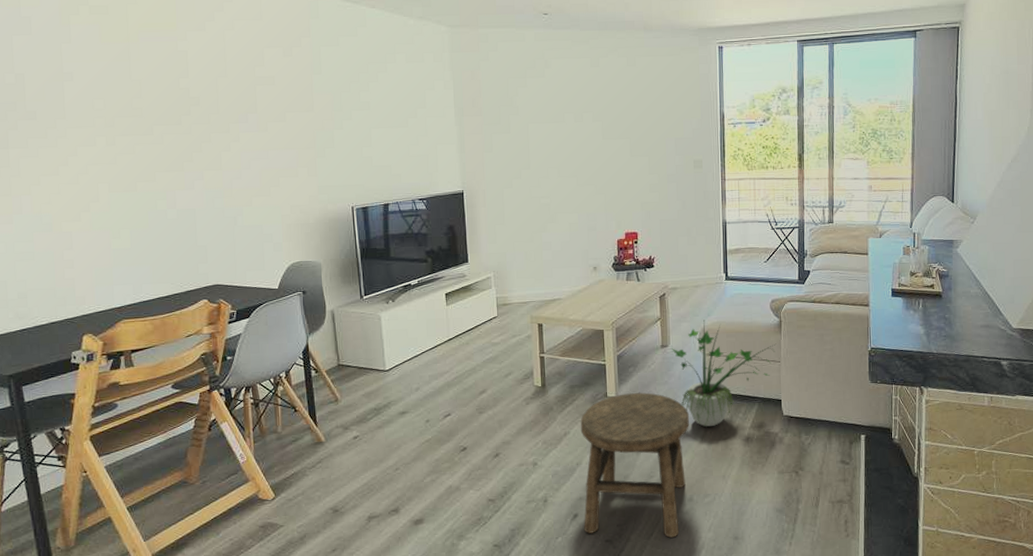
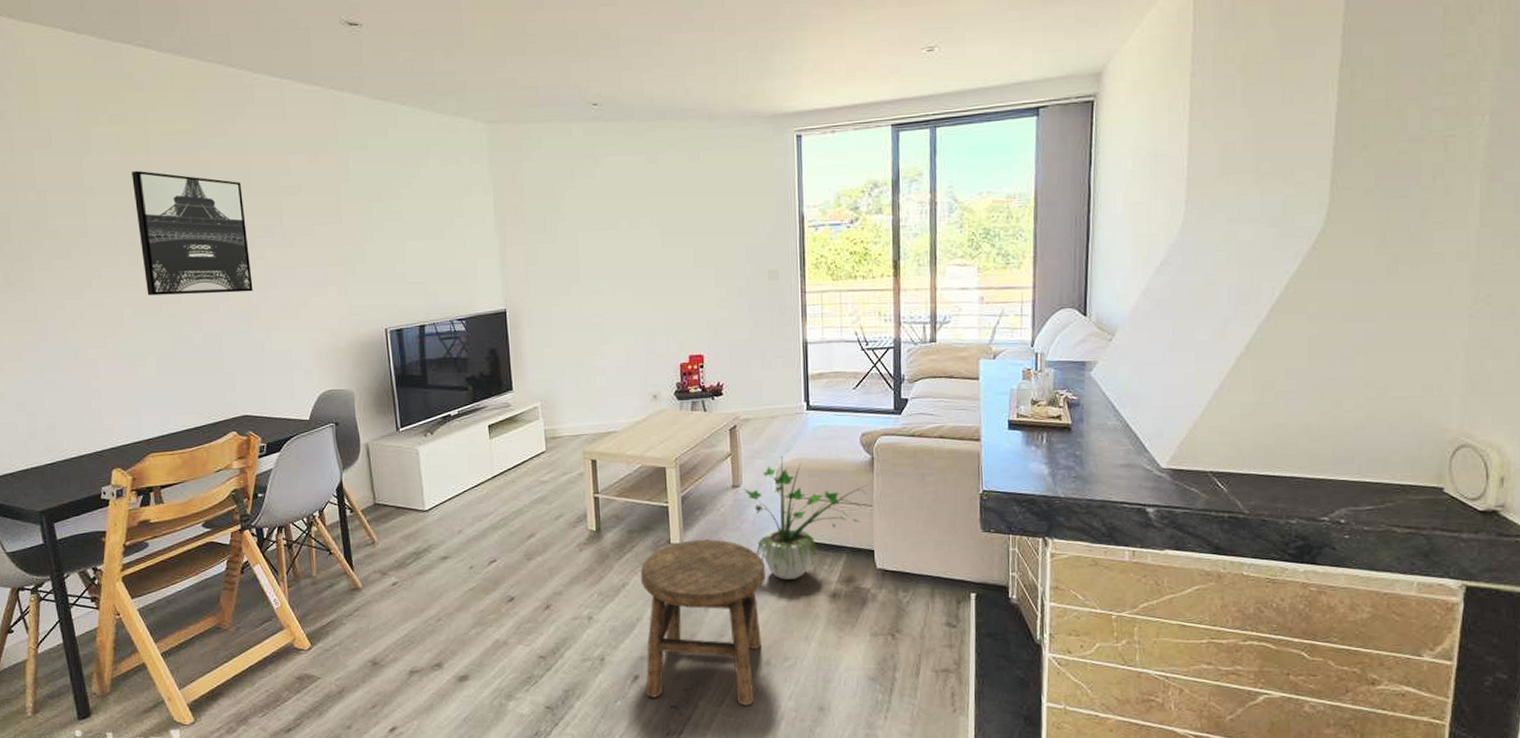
wall art: none [111,58,227,174] -> present [132,170,253,296]

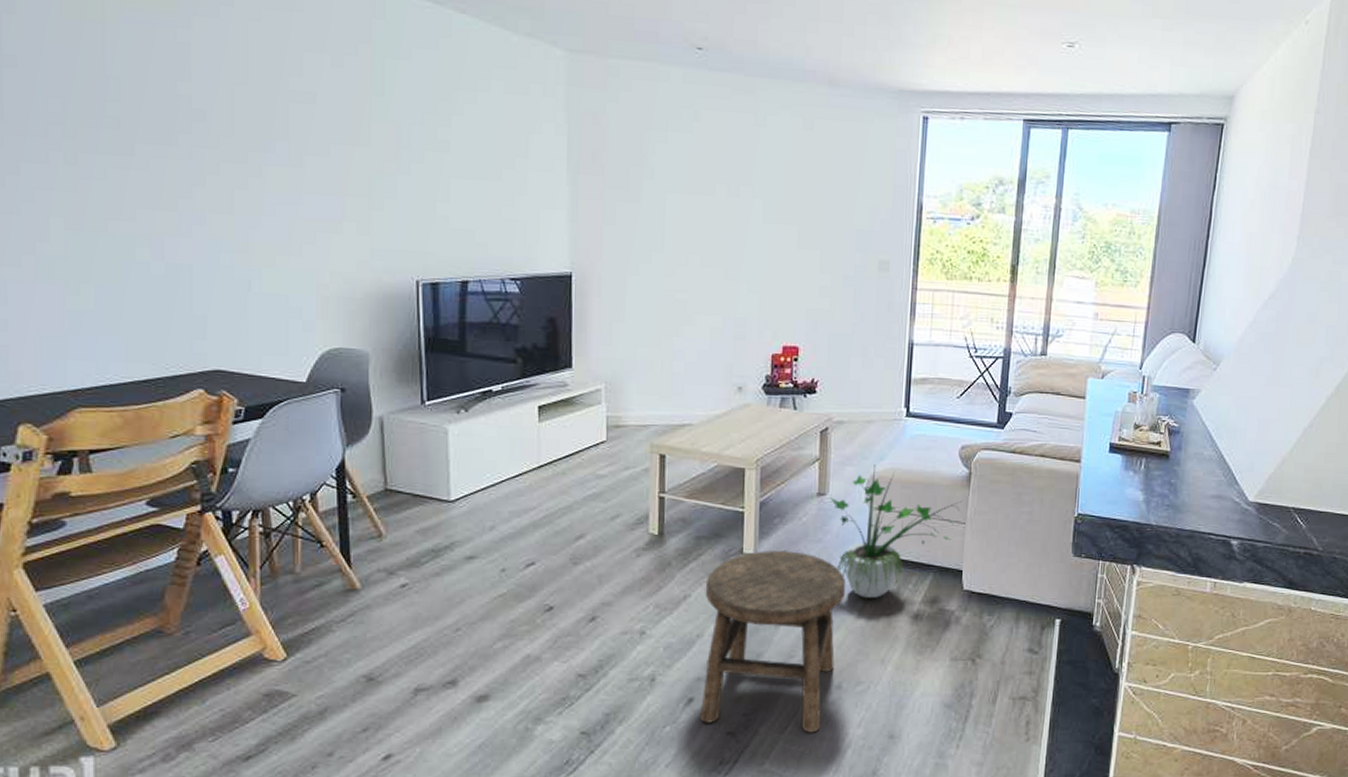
wall art: present [132,170,253,296] -> none [76,42,241,217]

